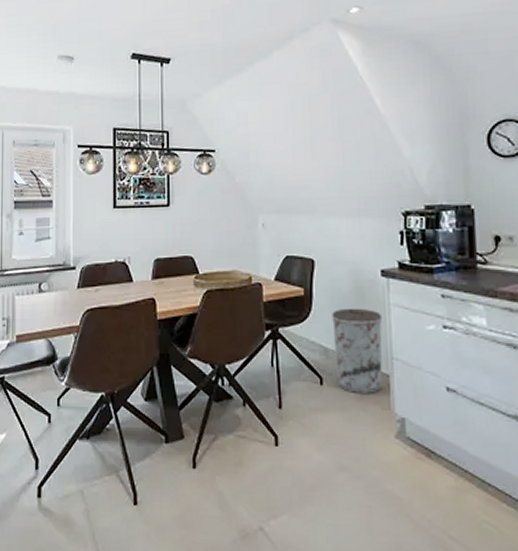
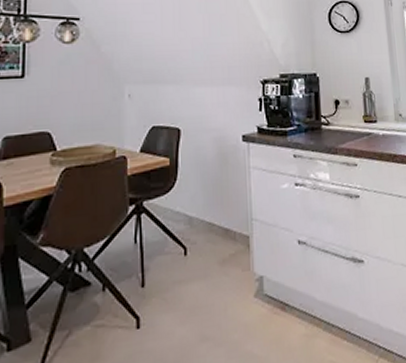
trash can: present [332,308,383,393] -> none [197,173,243,259]

